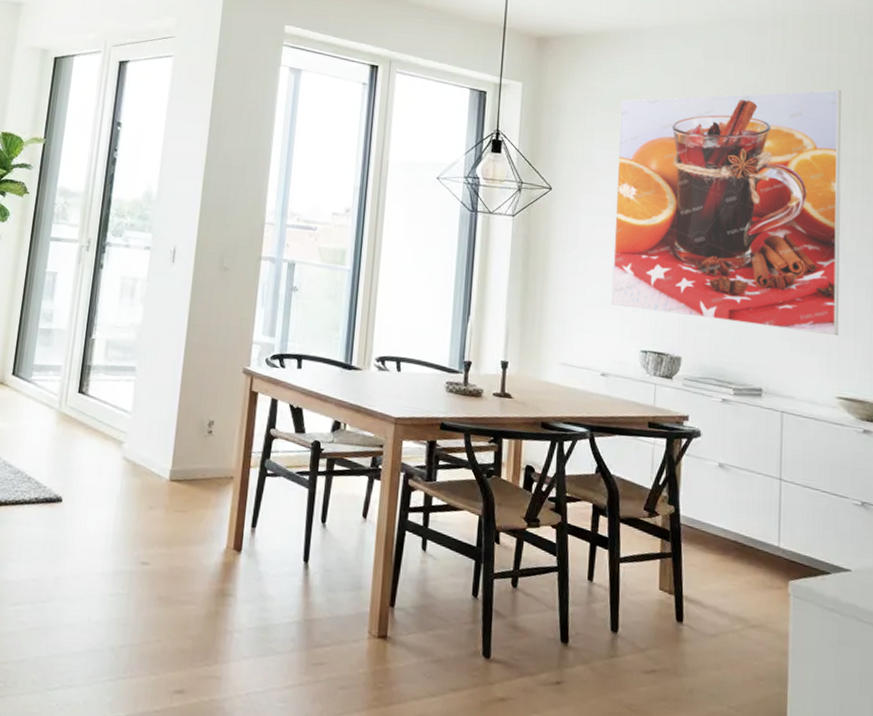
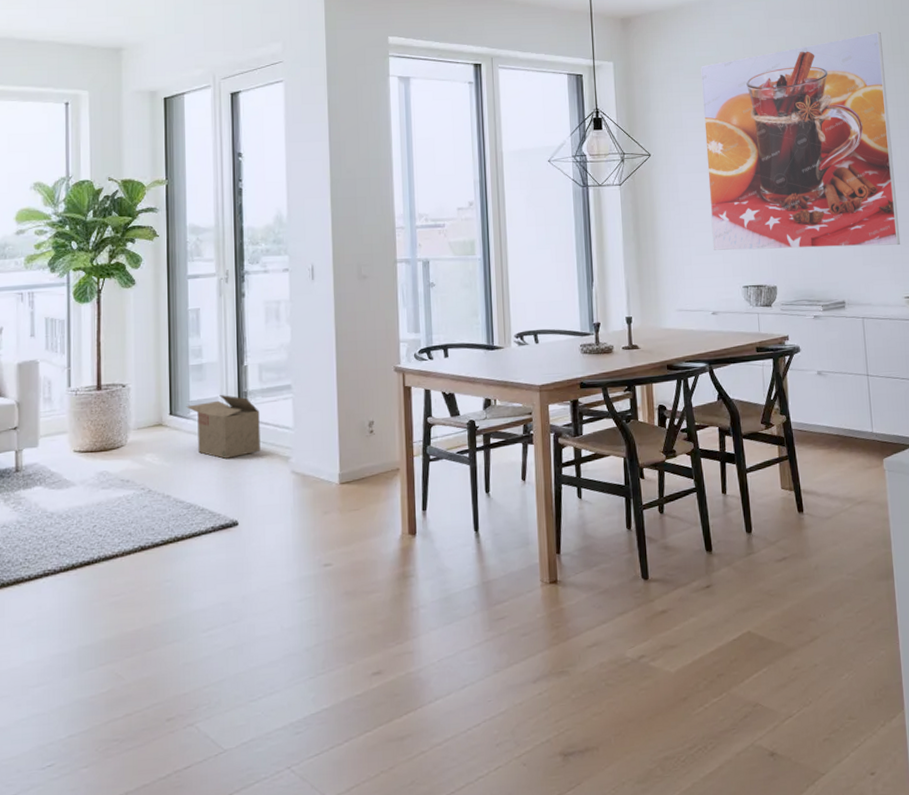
cardboard box: none [29,363,100,431] -> present [186,394,261,459]

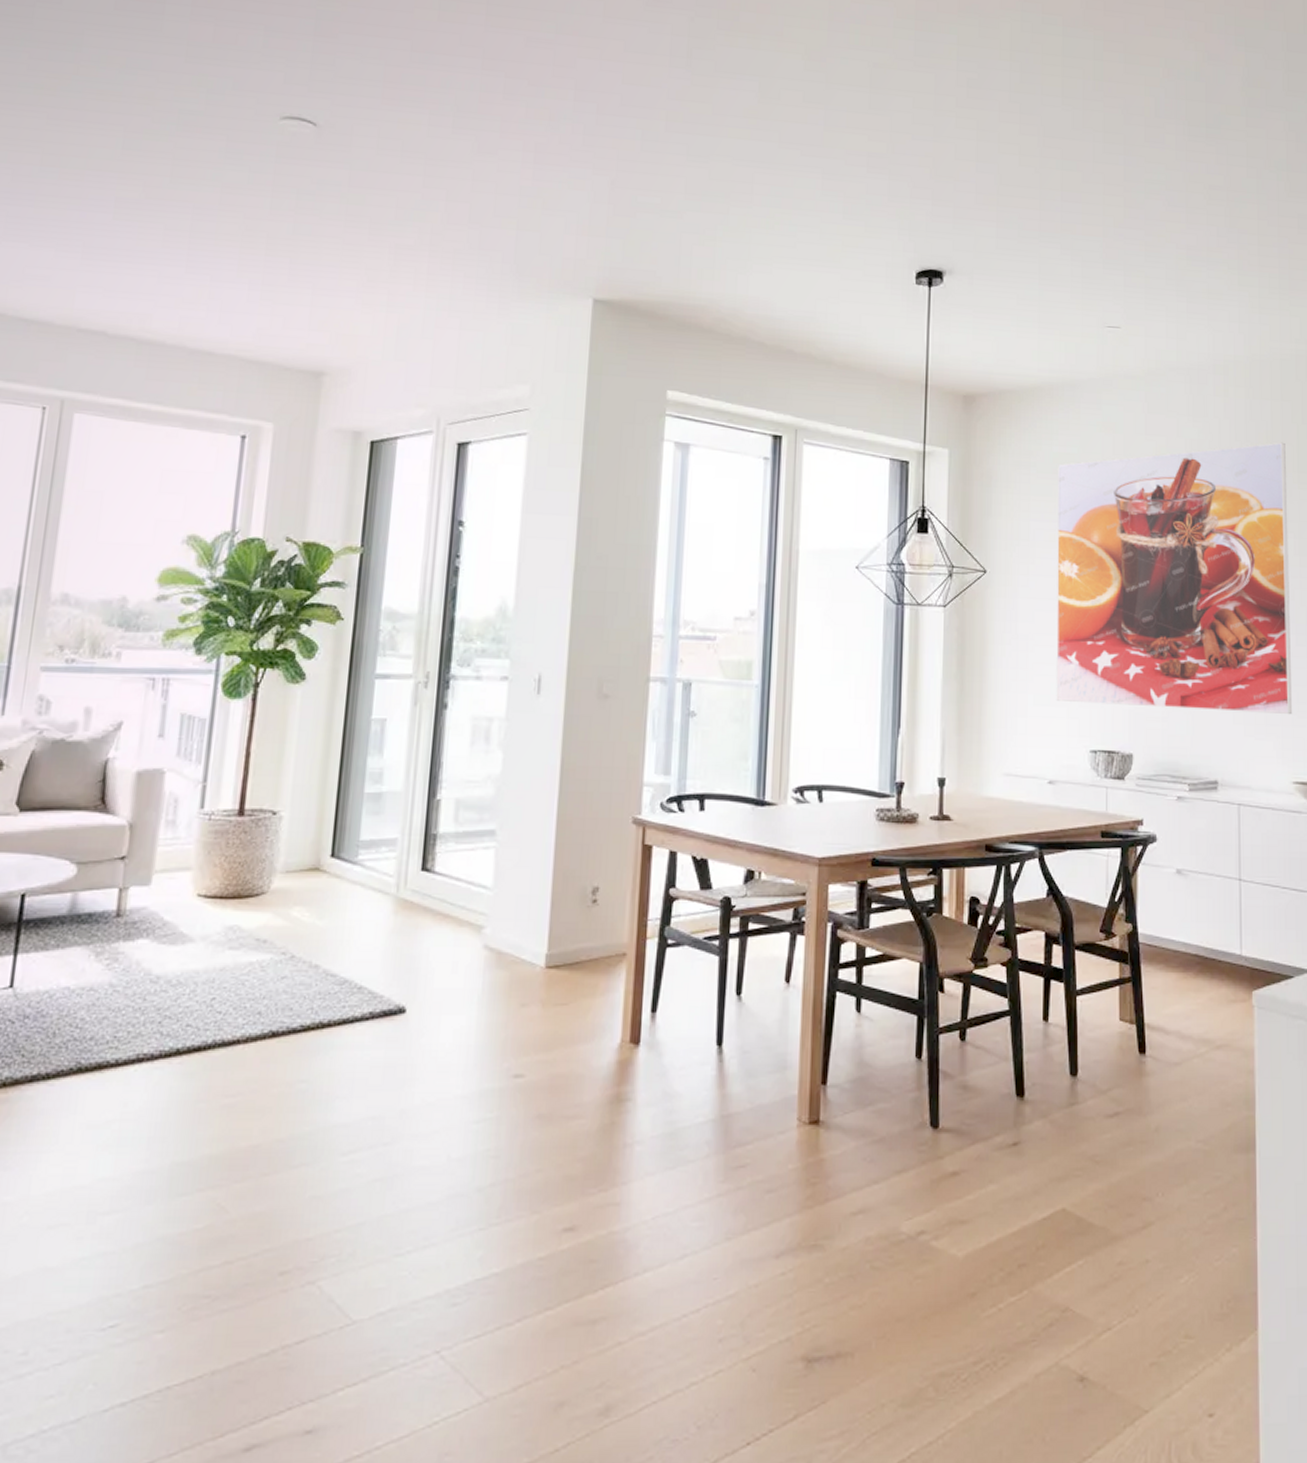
cardboard box: present [186,394,261,459] -> none [354,834,450,921]

